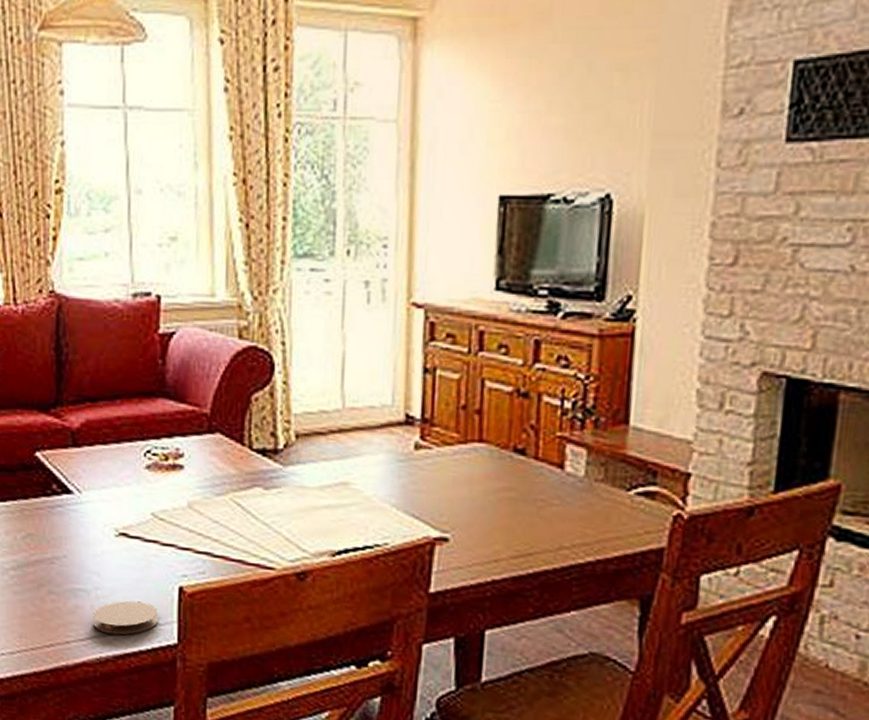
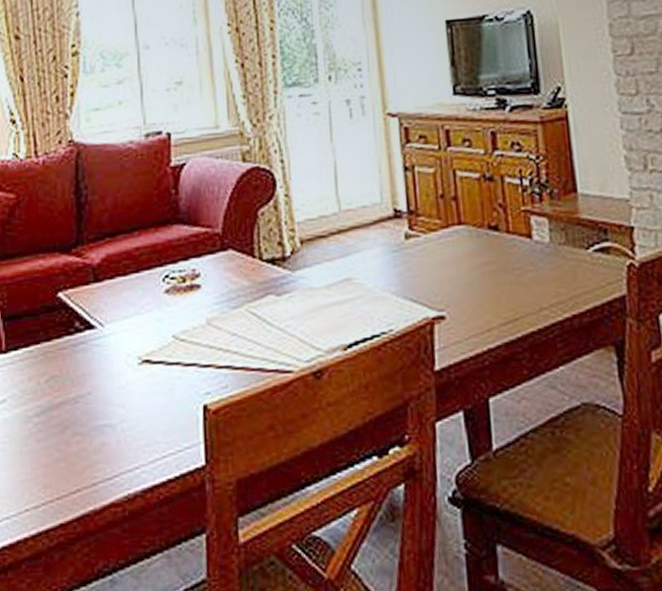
coaster: present [93,600,159,635] -> none [120,427,186,467]

